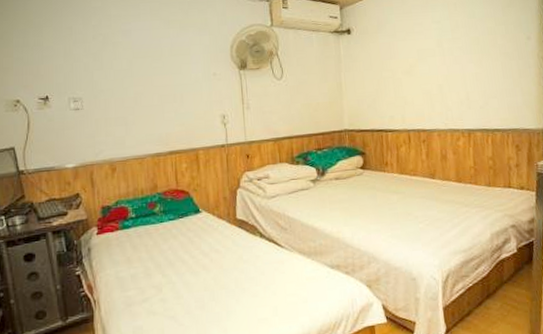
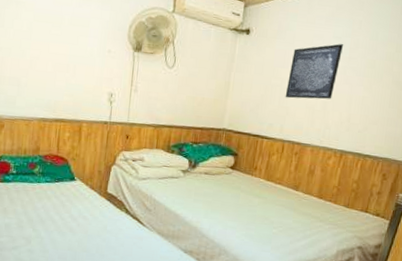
wall art: none [397,27,446,88] -> present [285,44,344,99]

